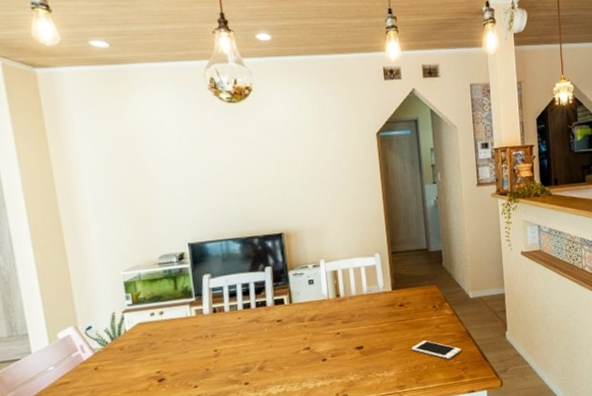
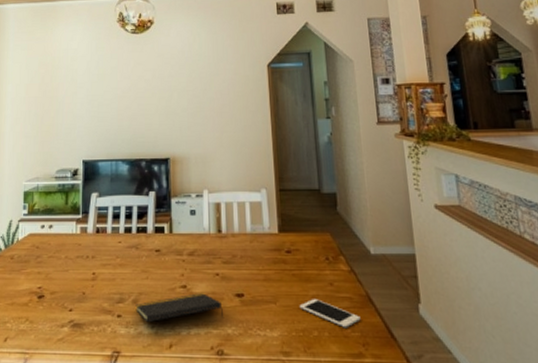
notepad: none [262,351,347,385] -> present [135,293,224,323]

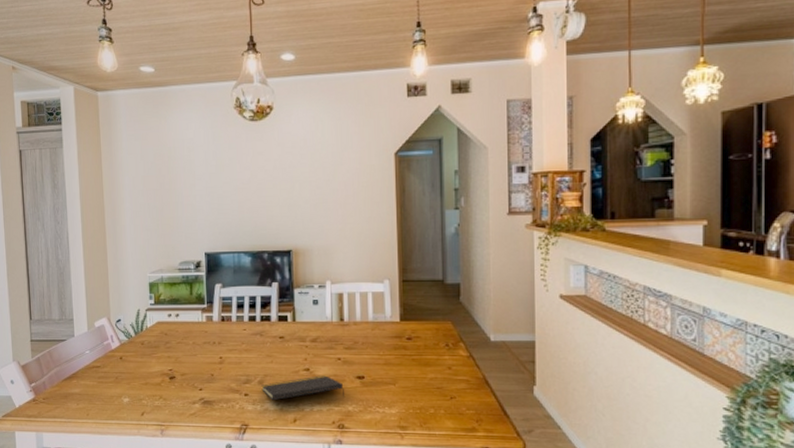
cell phone: present [299,299,361,328] -> none [417,381,476,407]

